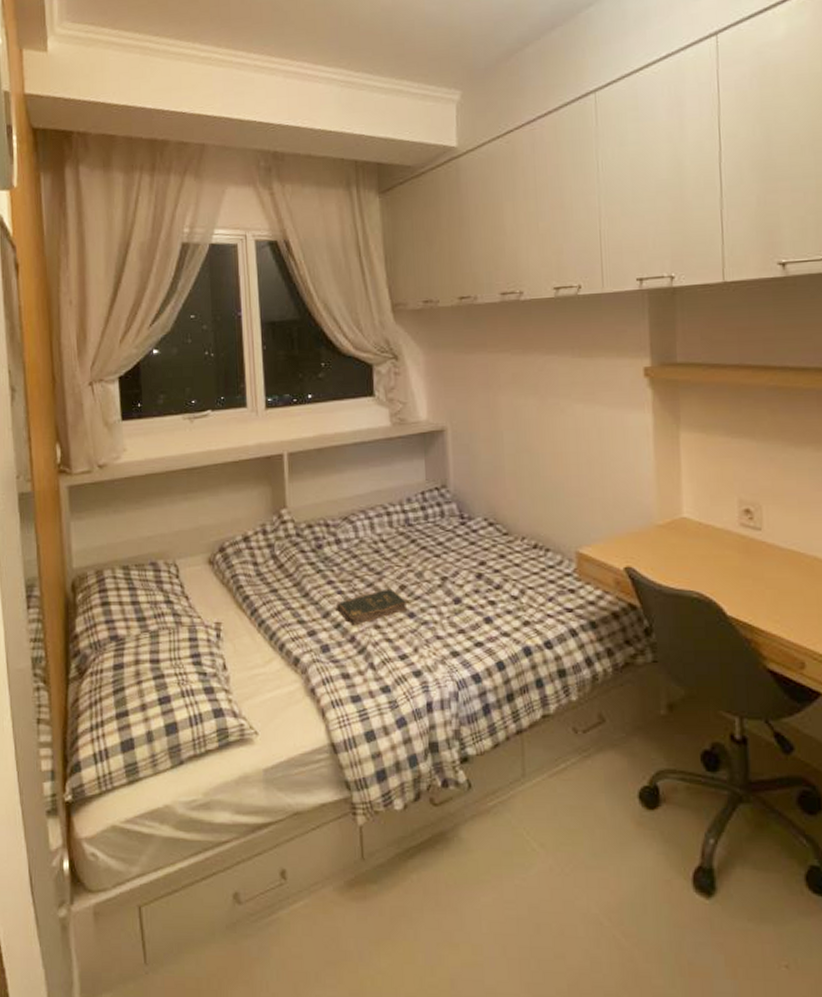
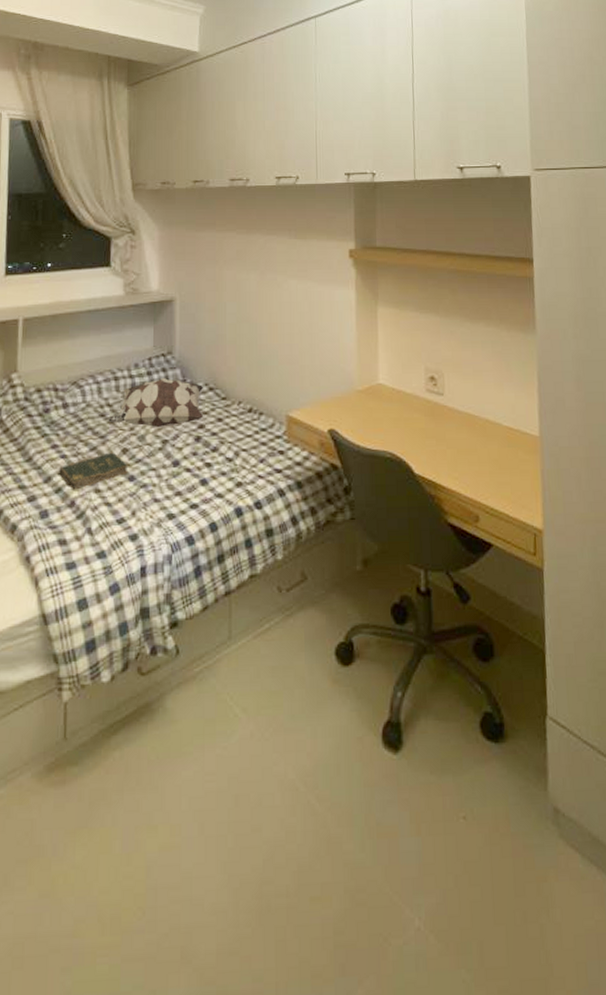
decorative pillow: none [383,513,485,563] -> present [108,378,204,427]

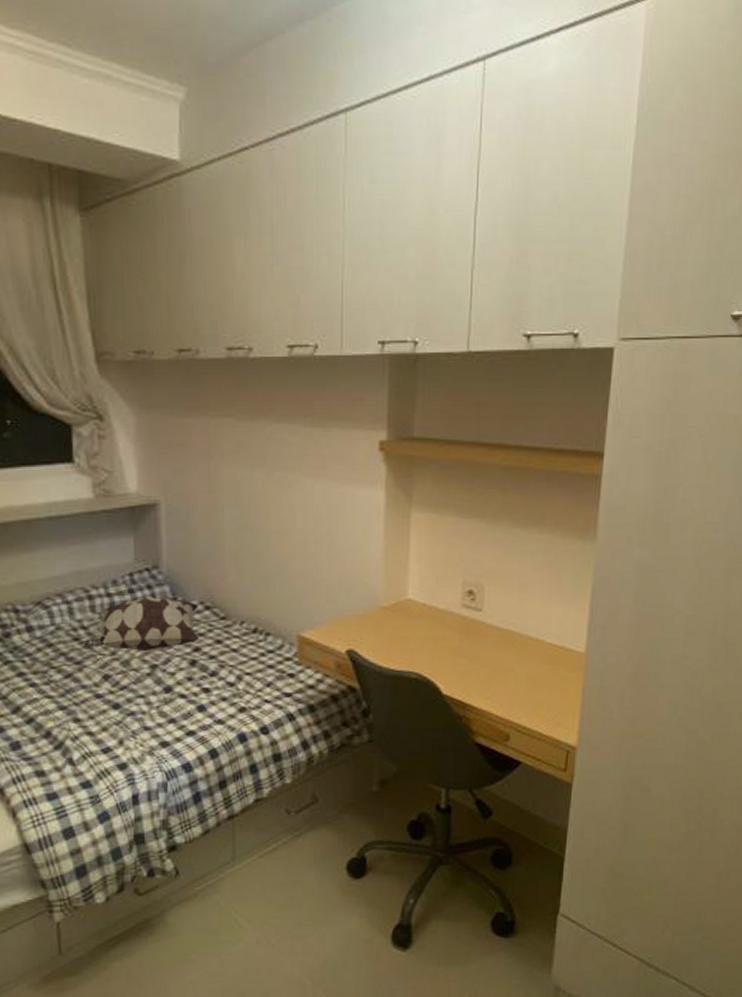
bible: present [59,452,129,490] -> none [29,679,112,720]

